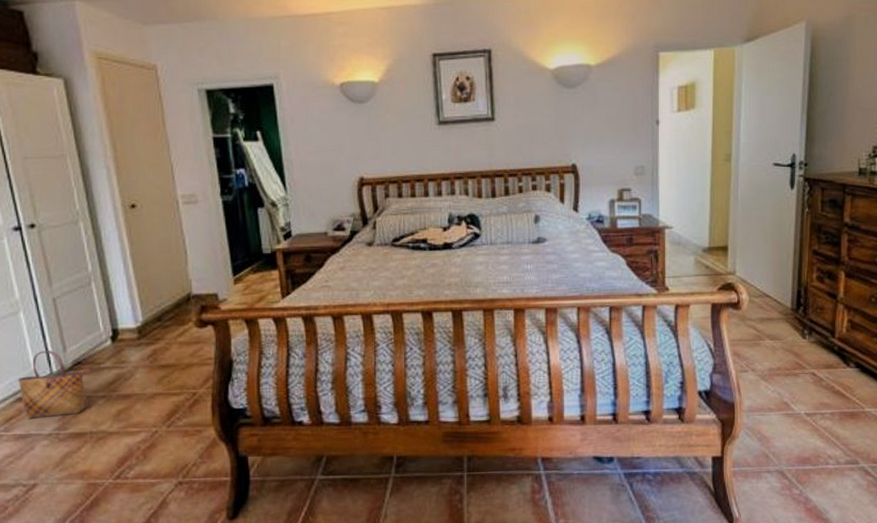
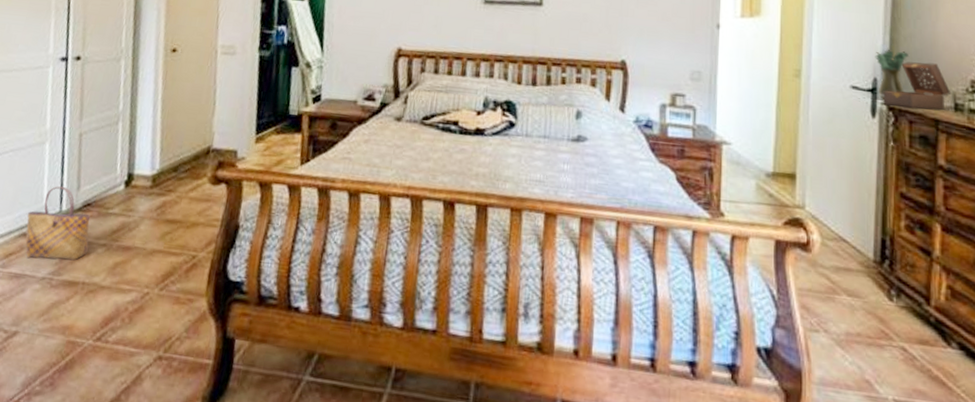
vase: none [794,125,822,174] -> present [875,47,909,102]
jewelry box: none [800,135,857,178] -> present [883,61,951,111]

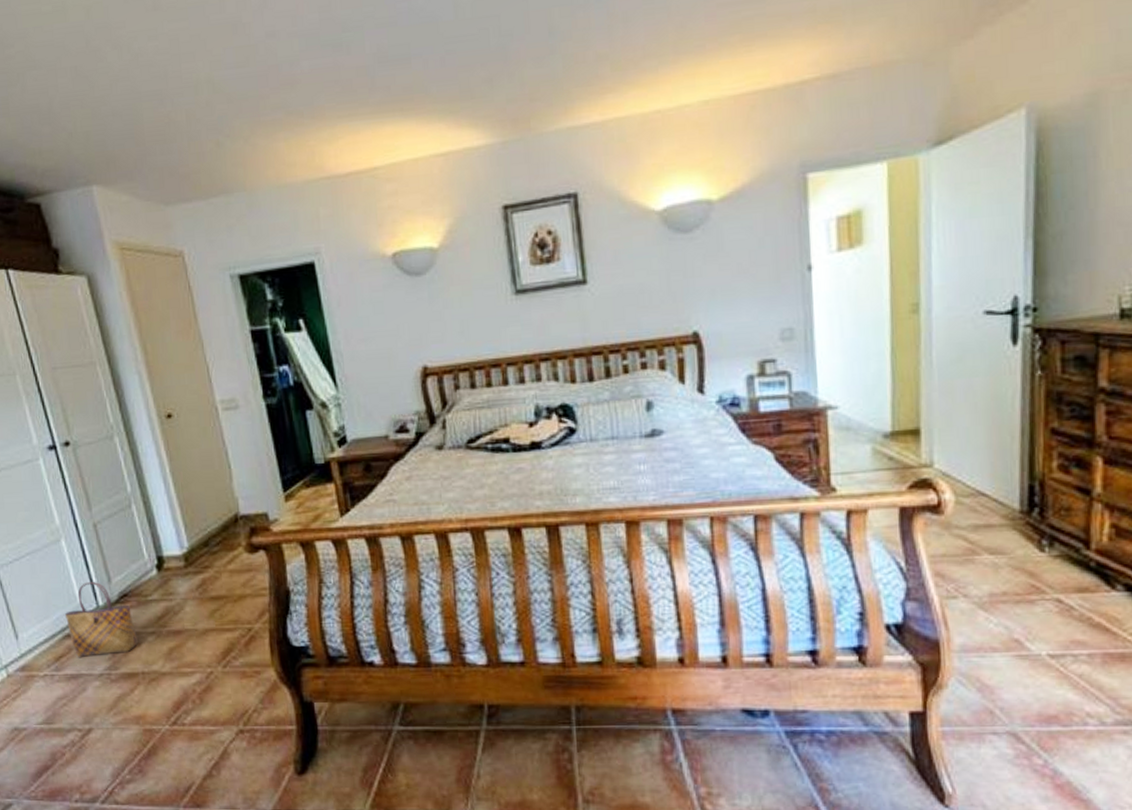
vase: present [875,47,909,102] -> none [1014,254,1059,324]
jewelry box: present [883,61,951,111] -> none [1026,263,1116,328]

